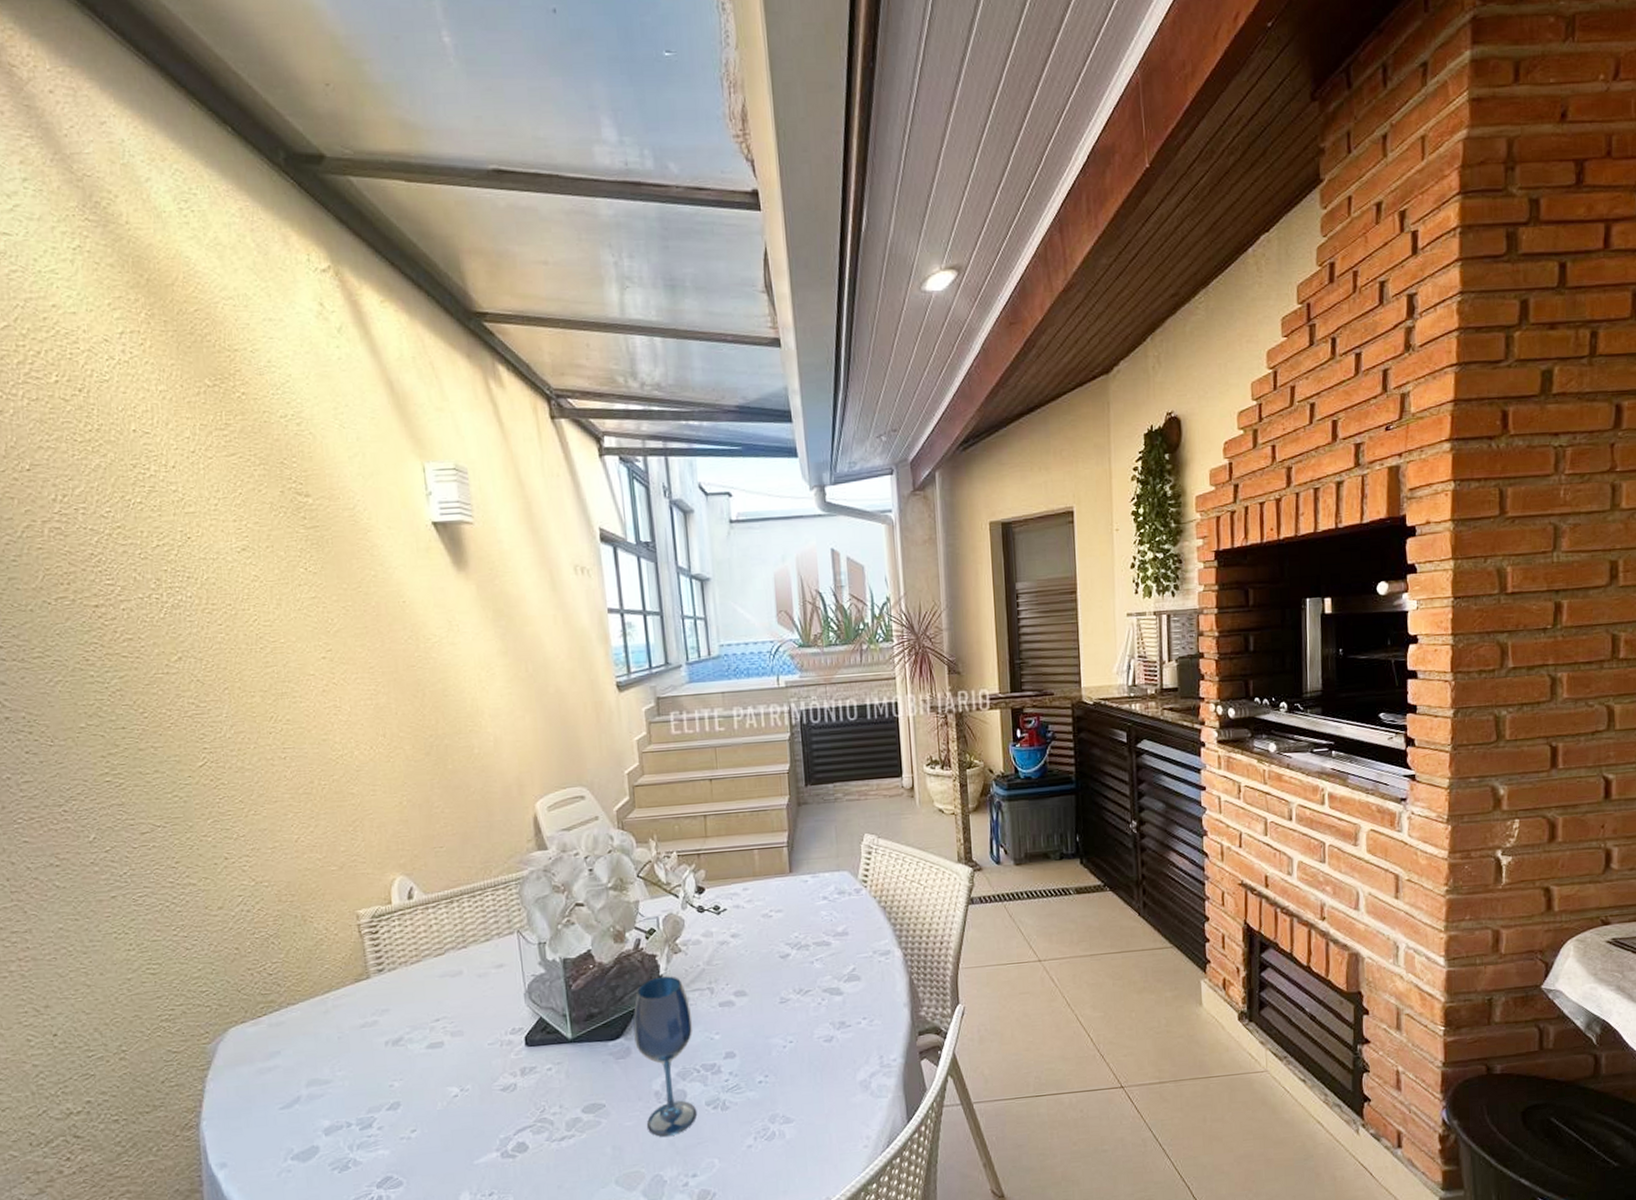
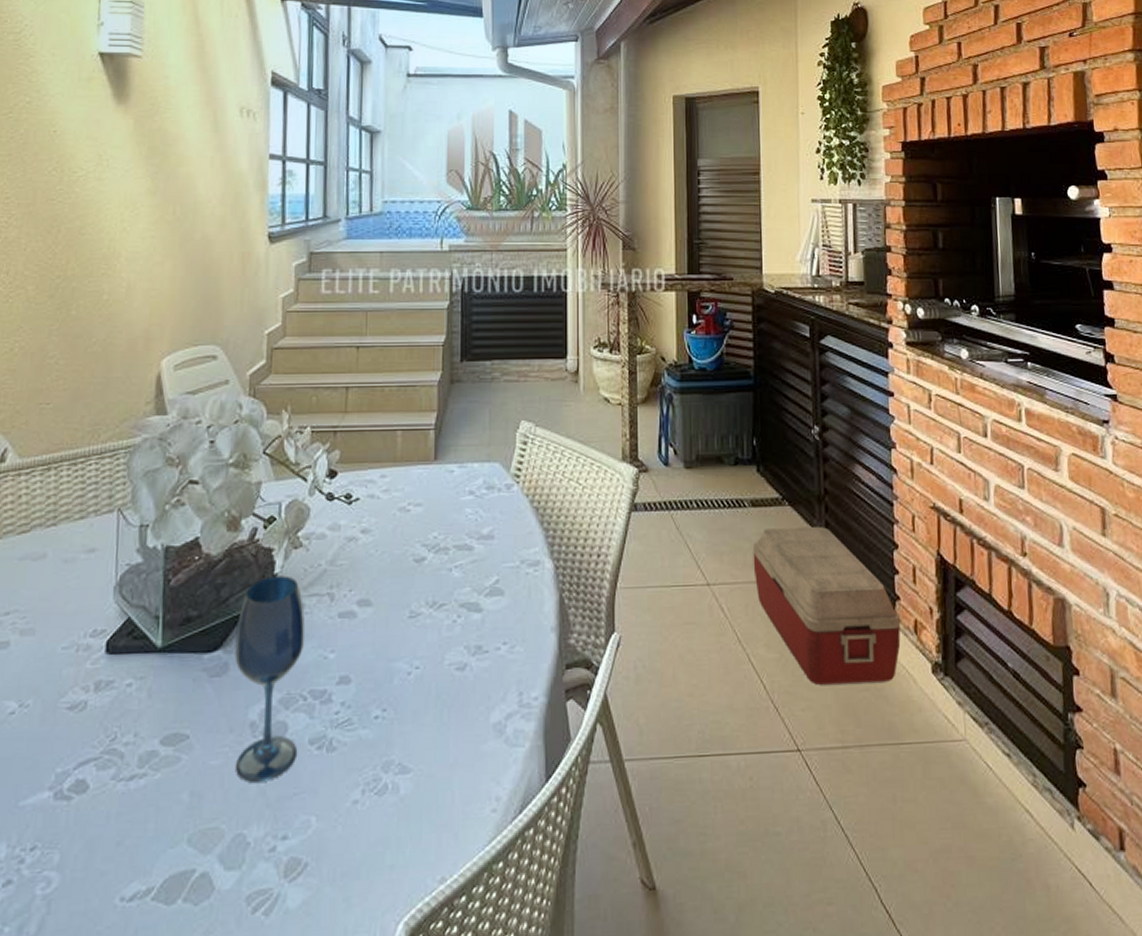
cooler: none [1078,907,1211,1035] -> present [752,527,901,685]

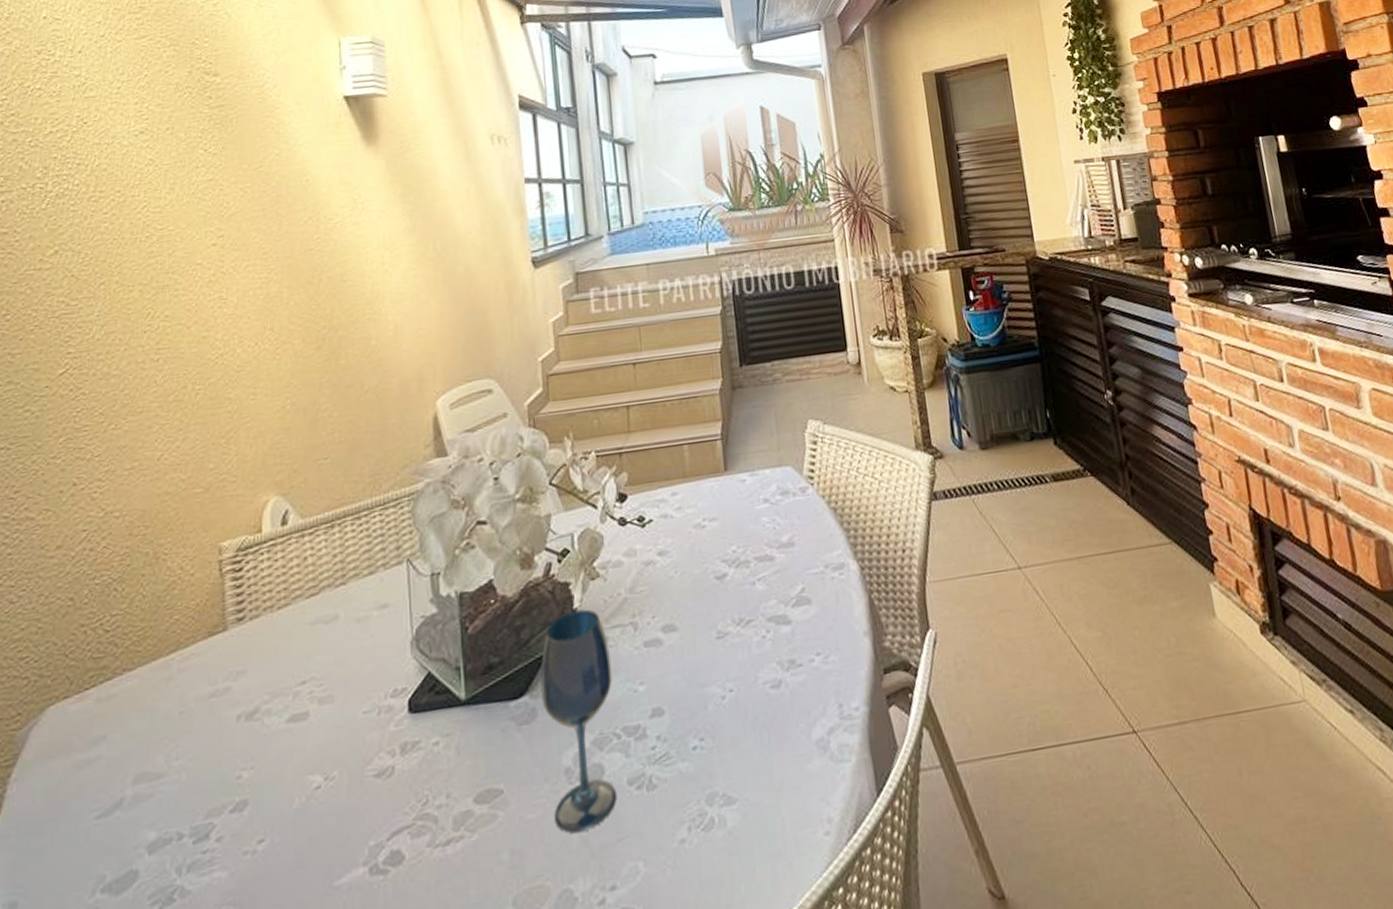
cooler: present [752,527,901,685] -> none [1059,494,1225,660]

